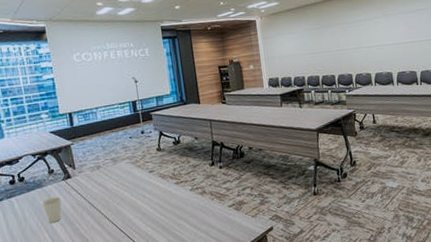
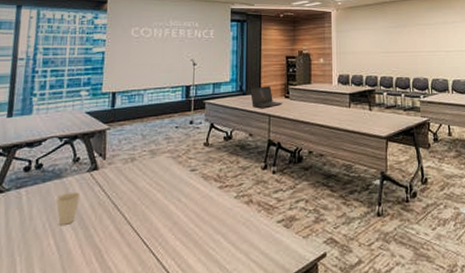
laptop computer: none [190,94,220,115] -> present [250,86,282,109]

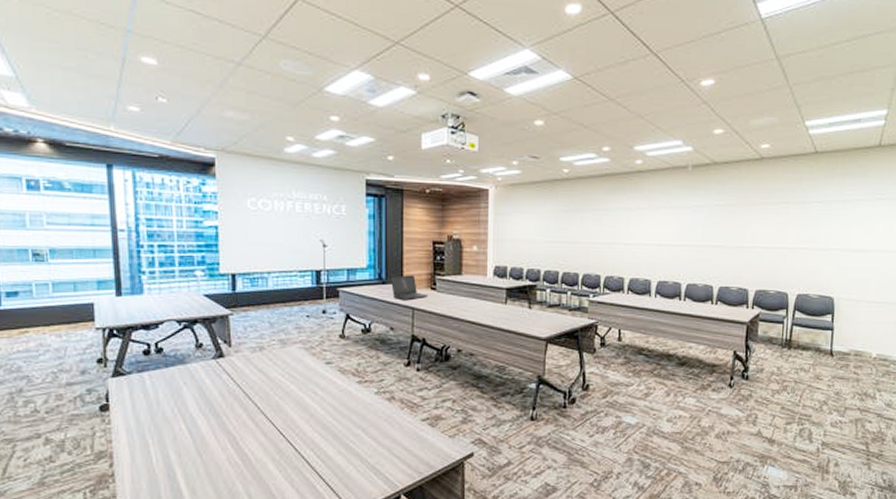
cup: present [55,191,80,225] -> none [182,378,208,411]

